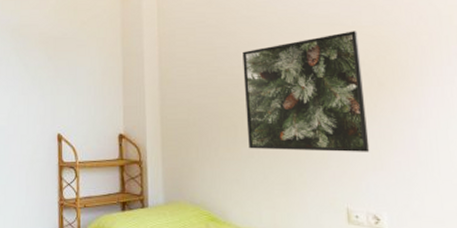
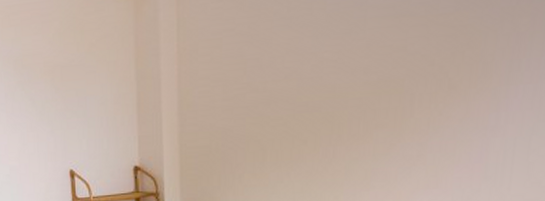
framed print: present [242,31,370,152] -> none [277,21,431,174]

